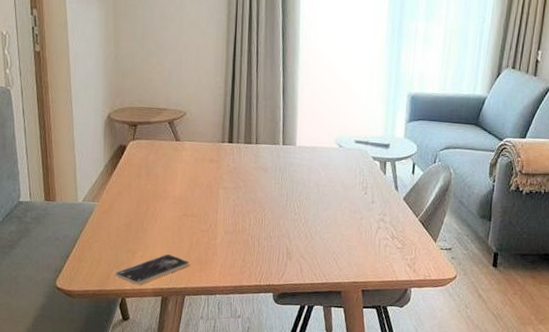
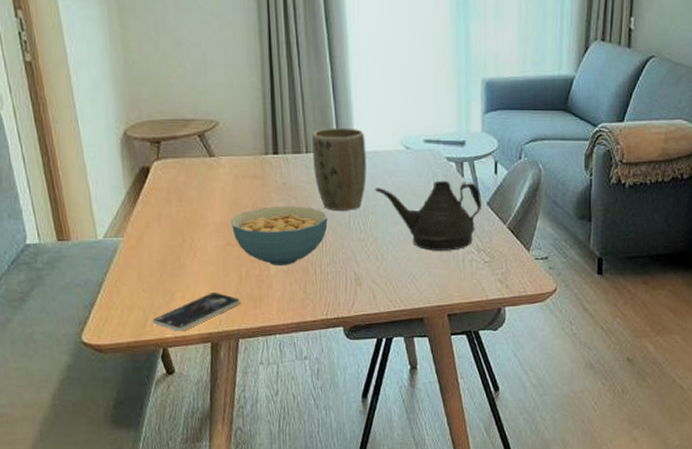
cereal bowl: none [188,186,269,237] -> present [230,206,328,265]
plant pot: none [260,124,306,195] -> present [312,127,367,210]
teapot: none [310,176,399,236] -> present [375,180,481,251]

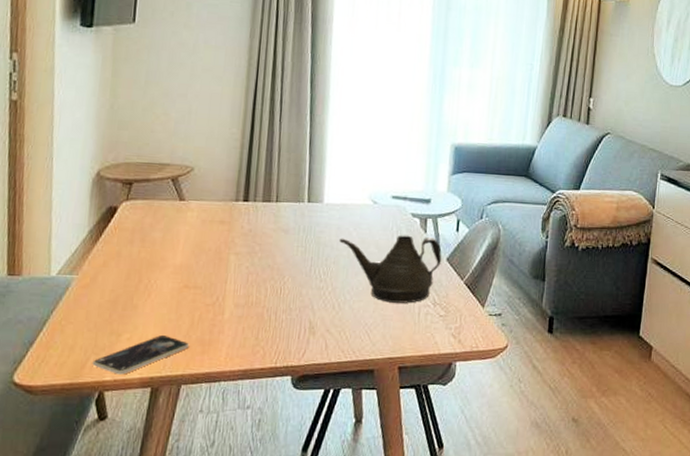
cereal bowl: present [230,206,328,265] -> none [191,251,289,311]
plant pot: present [312,127,367,210] -> none [281,179,336,259]

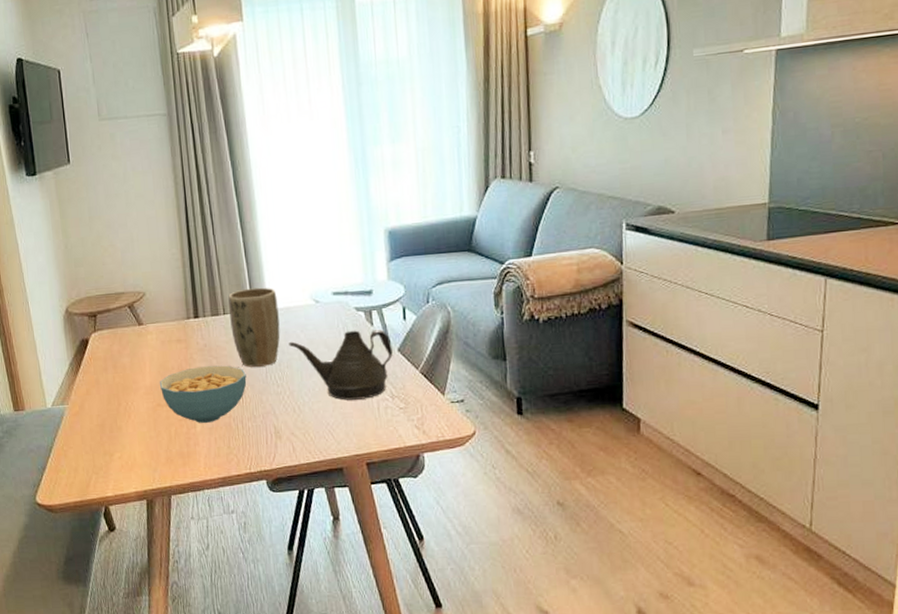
smartphone: present [92,335,189,375] -> none [95,452,171,490]
cereal bowl: none [191,251,289,311] -> present [159,365,247,423]
plant pot: none [281,179,336,259] -> present [228,287,280,367]

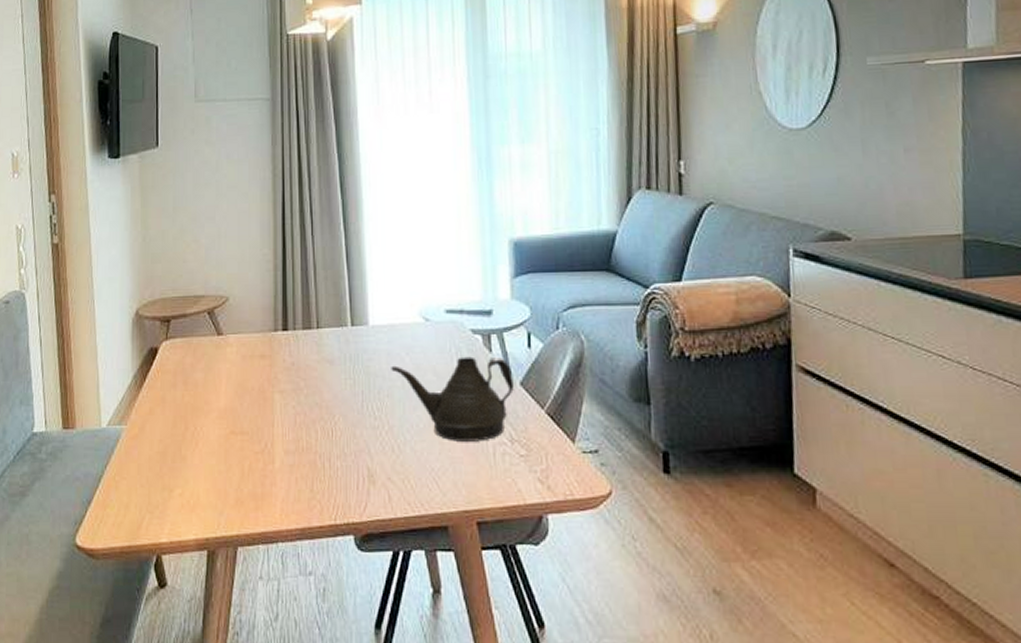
cereal bowl: present [159,365,247,423] -> none [235,389,339,458]
plant pot: present [228,287,280,367] -> none [324,299,382,393]

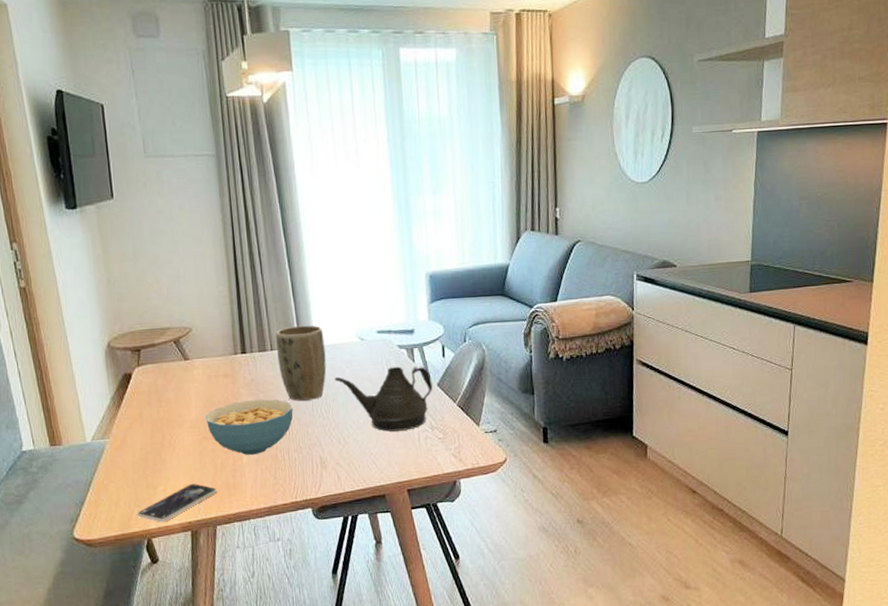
smartphone: none [148,490,241,536] -> present [137,484,217,523]
cereal bowl: none [235,389,339,458] -> present [205,399,293,455]
plant pot: none [324,299,382,393] -> present [276,325,327,401]

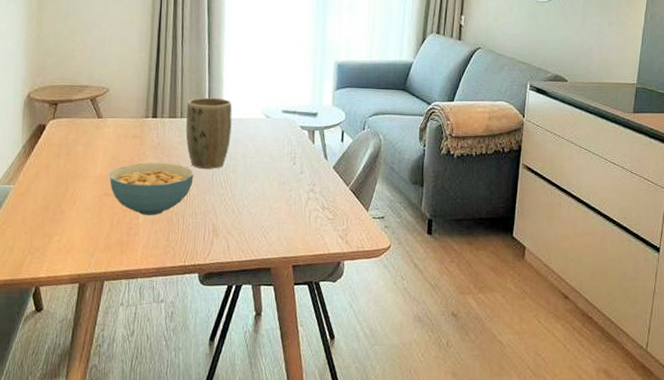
smartphone: present [137,484,217,523] -> none [29,237,109,272]
teapot: present [335,365,433,432] -> none [237,145,329,208]

